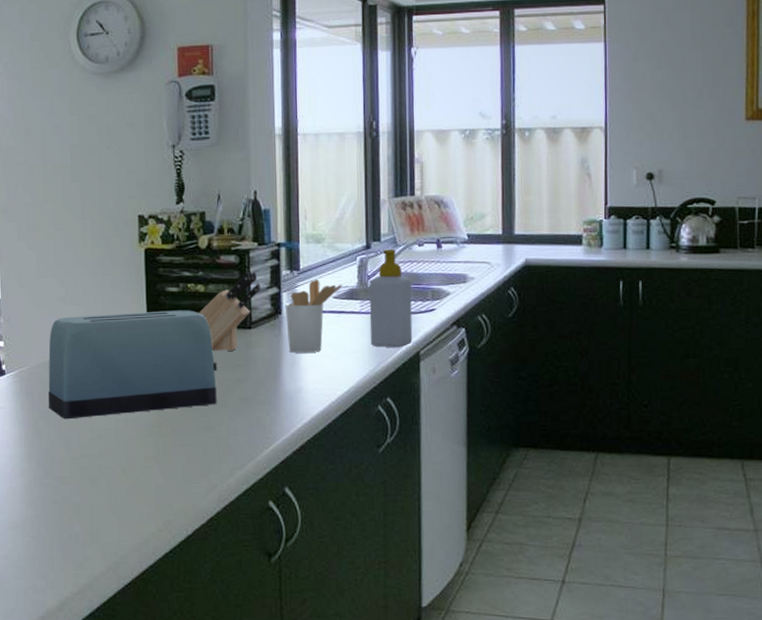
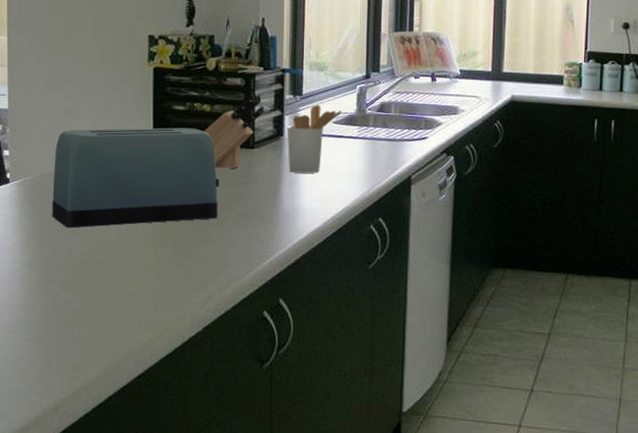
soap bottle: present [369,248,413,348] -> none [366,79,406,172]

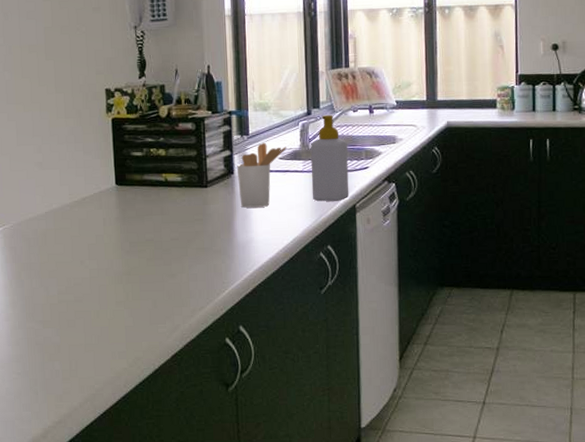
toaster: present [52,127,219,228] -> none [29,171,178,270]
knife block: present [204,95,265,168] -> none [161,137,216,208]
soap bottle: none [366,79,406,172] -> present [311,114,349,202]

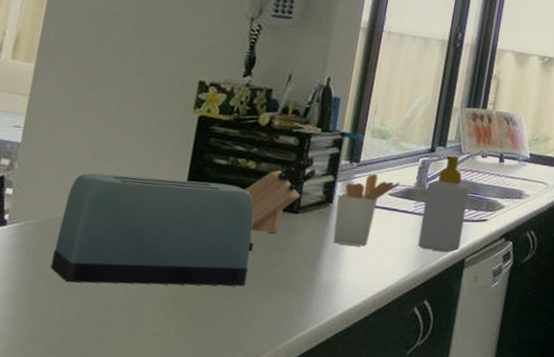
toaster: none [29,171,178,270] -> present [51,173,254,287]
knife block: none [161,137,216,208] -> present [245,156,317,233]

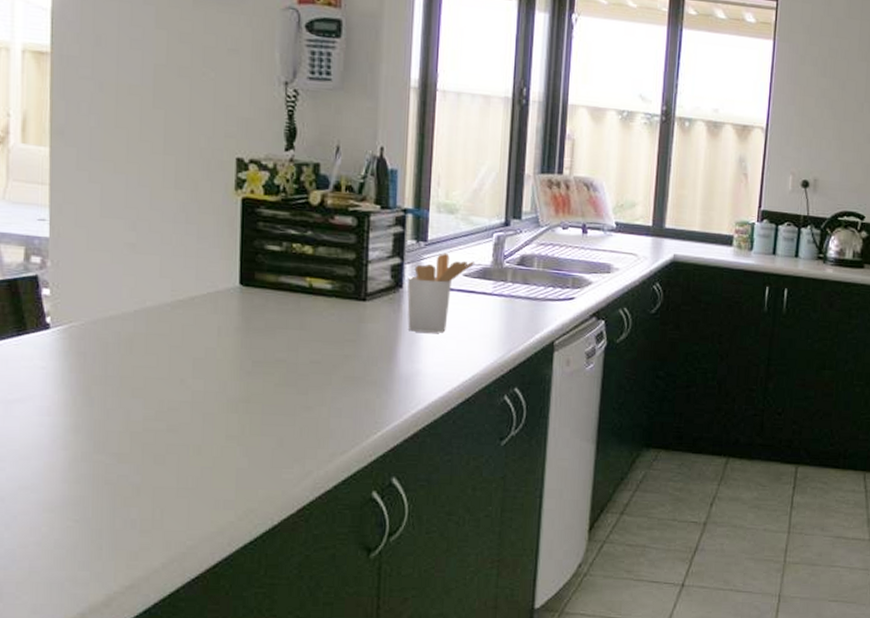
toaster: present [51,173,254,287] -> none [106,267,322,387]
knife block: present [245,156,317,233] -> none [304,237,381,324]
soap bottle: present [417,155,469,253] -> none [501,228,551,336]

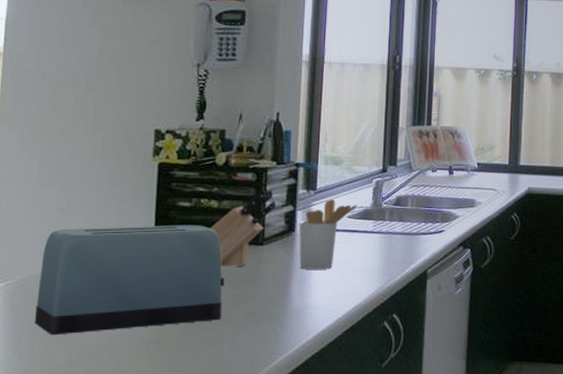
toaster: none [106,267,322,387] -> present [35,225,225,336]
knife block: none [304,237,381,324] -> present [210,190,277,266]

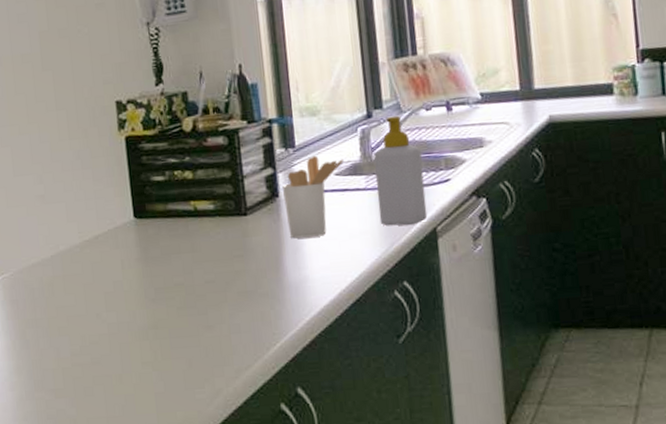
toaster: present [35,225,225,336] -> none [30,199,216,327]
knife block: present [210,190,277,266] -> none [189,153,255,243]
soap bottle: none [380,173,423,267] -> present [374,115,428,226]

